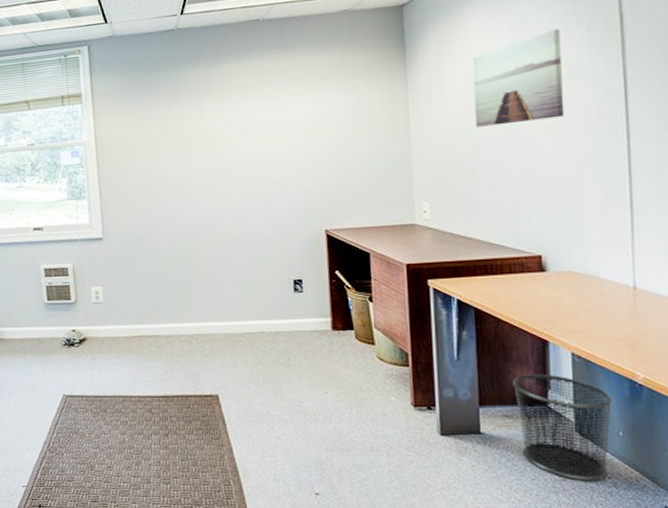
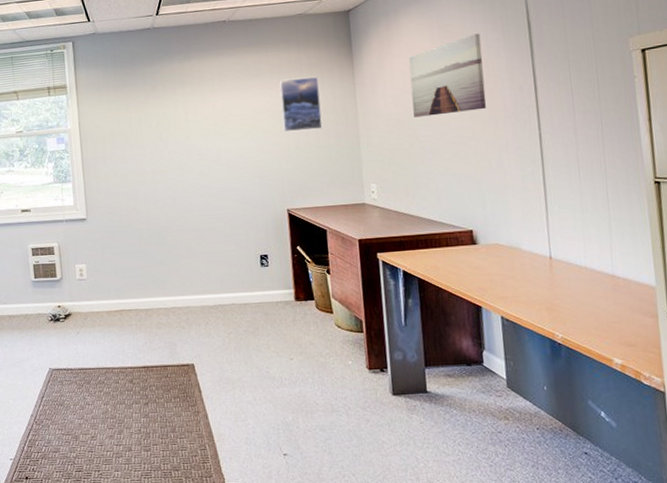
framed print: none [319,82,368,144] -> present [279,77,323,132]
waste bin: present [513,374,613,481] -> none [453,336,537,433]

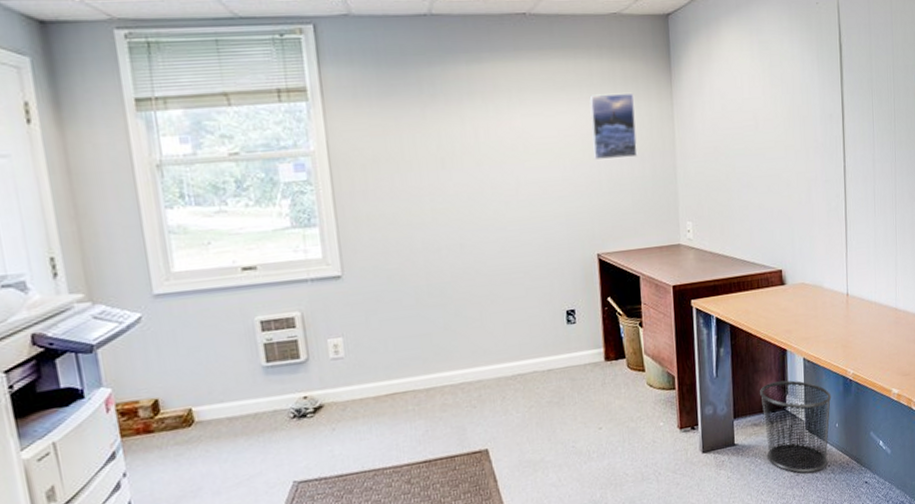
wall art: present [409,33,487,118] -> none [728,53,800,146]
waste bin: none [453,336,537,433] -> present [760,380,832,473]

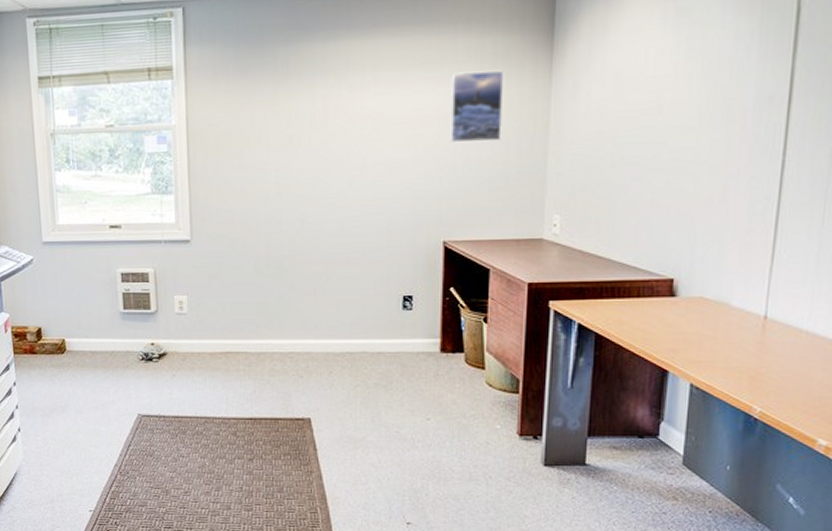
waste bin: present [760,380,832,473] -> none [625,405,725,515]

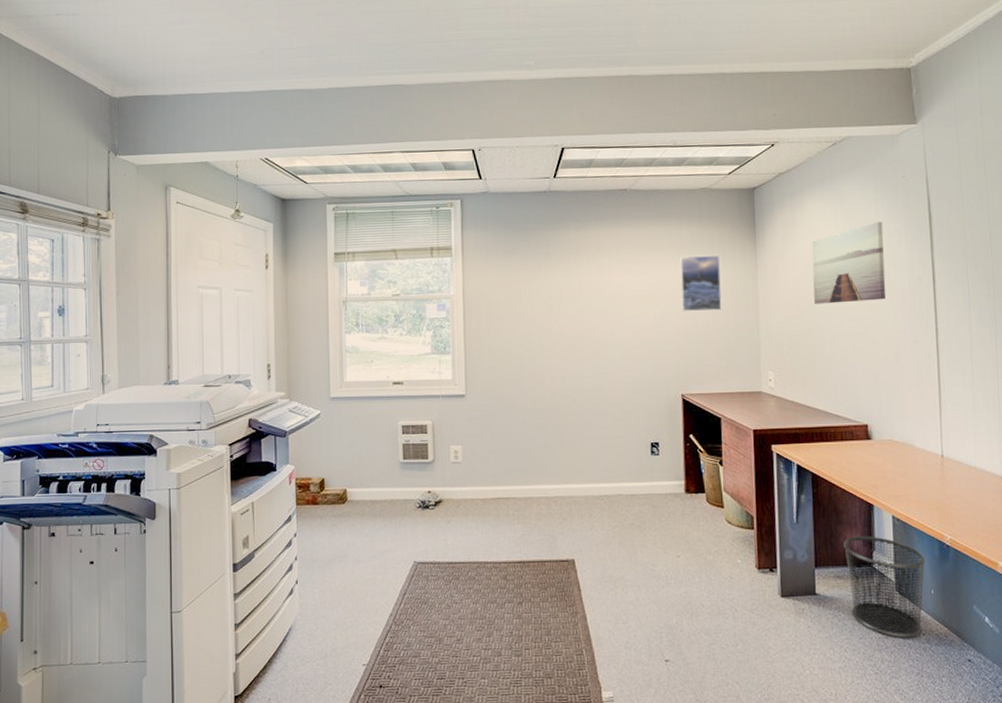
wall art: none [623,21,730,132] -> present [811,221,886,304]
waste bin: none [625,405,725,515] -> present [844,536,926,638]

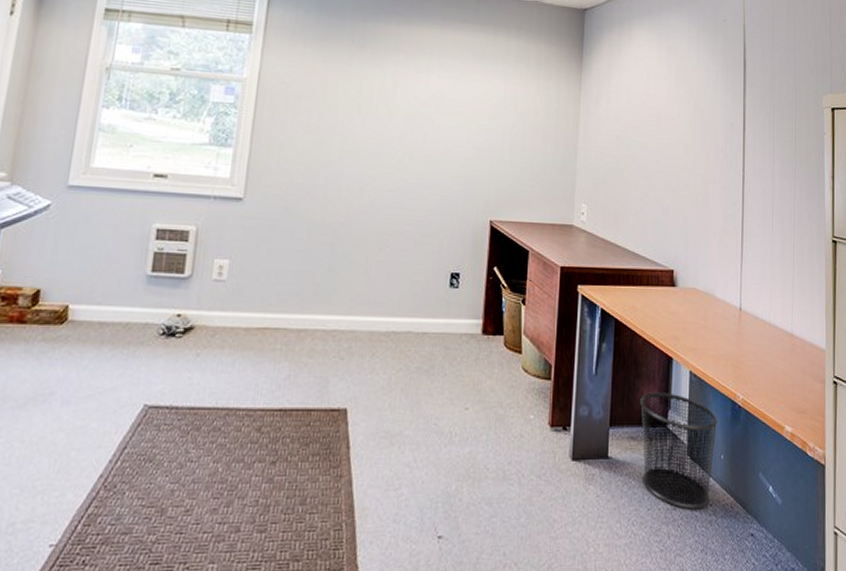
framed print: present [679,255,722,312] -> none [500,69,546,133]
wall art: present [811,221,886,304] -> none [633,61,702,141]

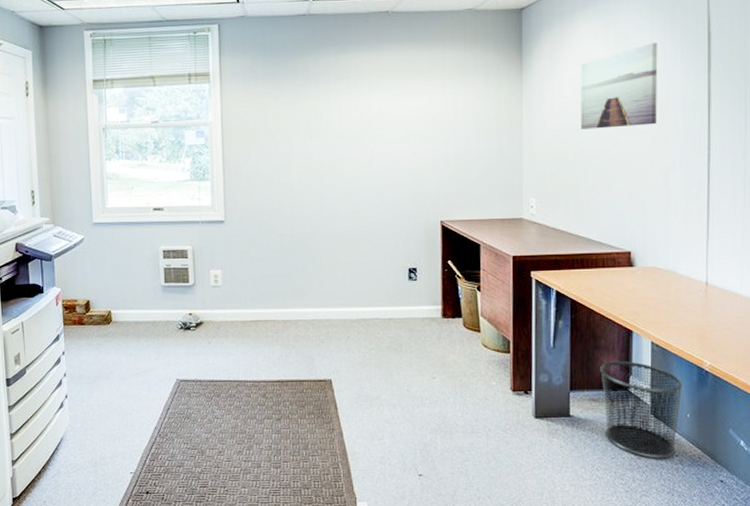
wall art: none [633,61,702,141] -> present [580,42,658,130]

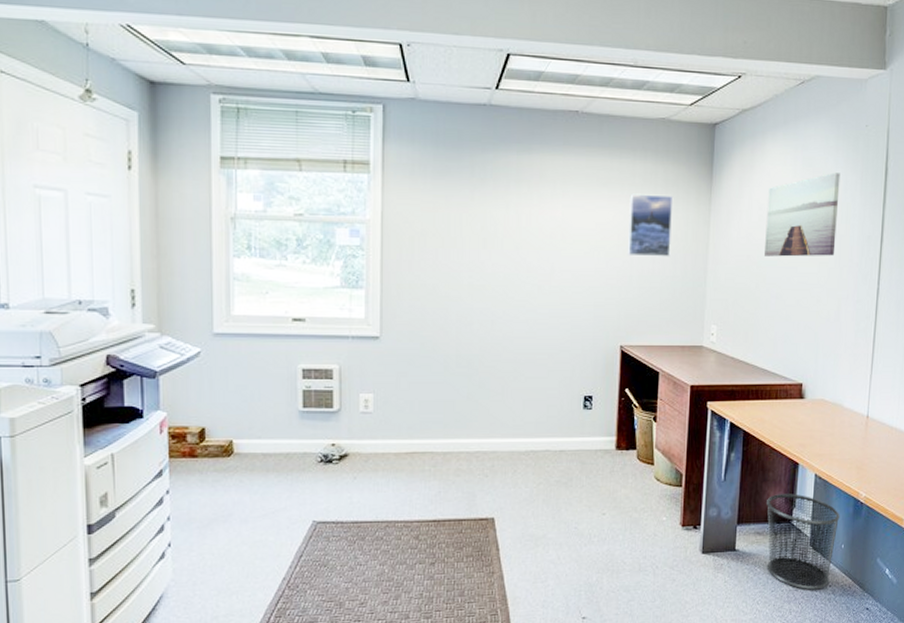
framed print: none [441,79,485,138] -> present [628,193,674,257]

